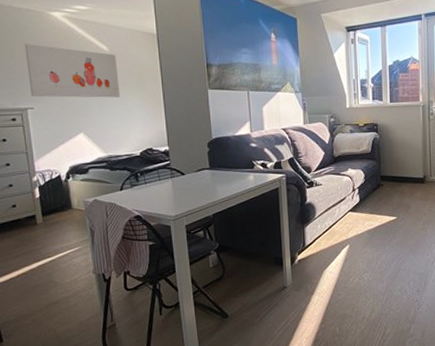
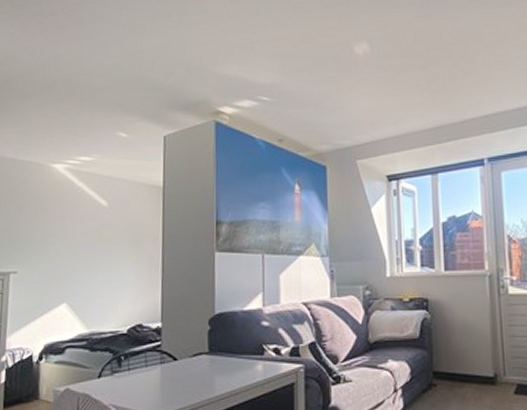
wall art: present [24,44,120,98] -> none [17,199,115,261]

